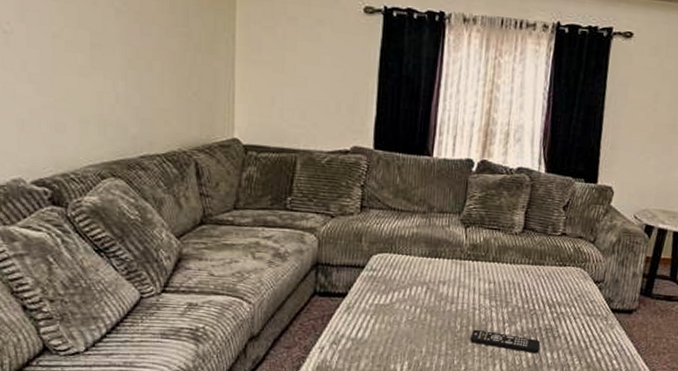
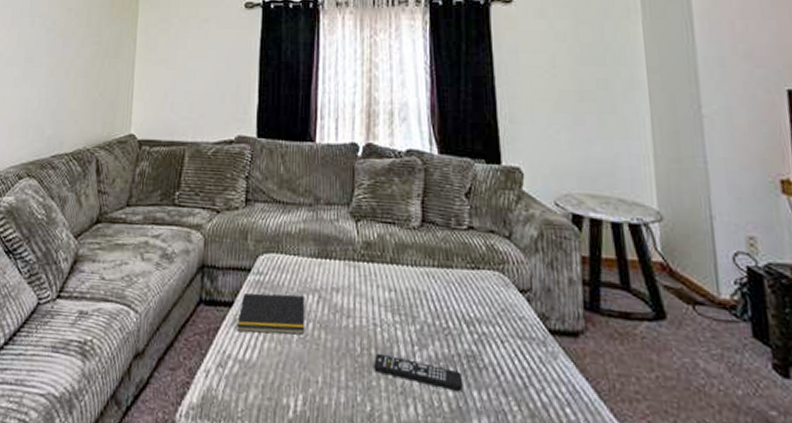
notepad: none [350,285,415,318] -> present [237,293,305,335]

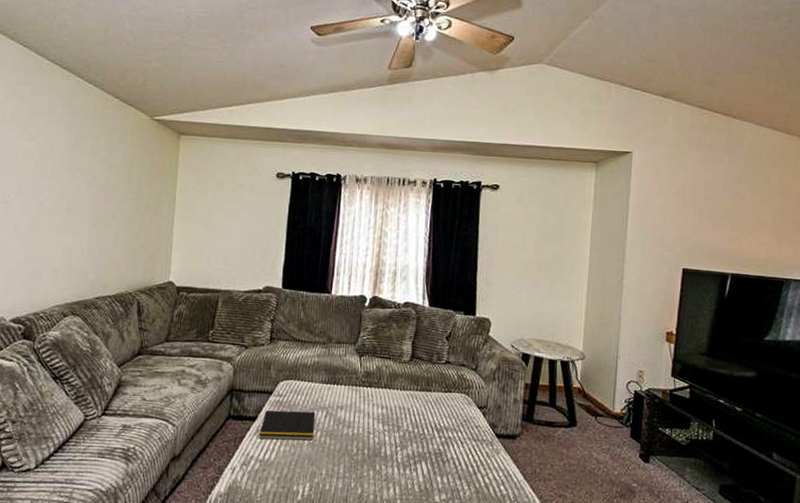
remote control: present [374,353,463,392] -> none [366,452,431,478]

